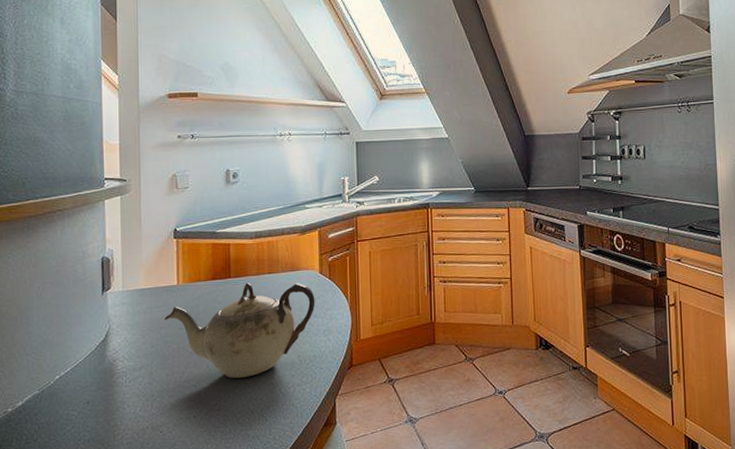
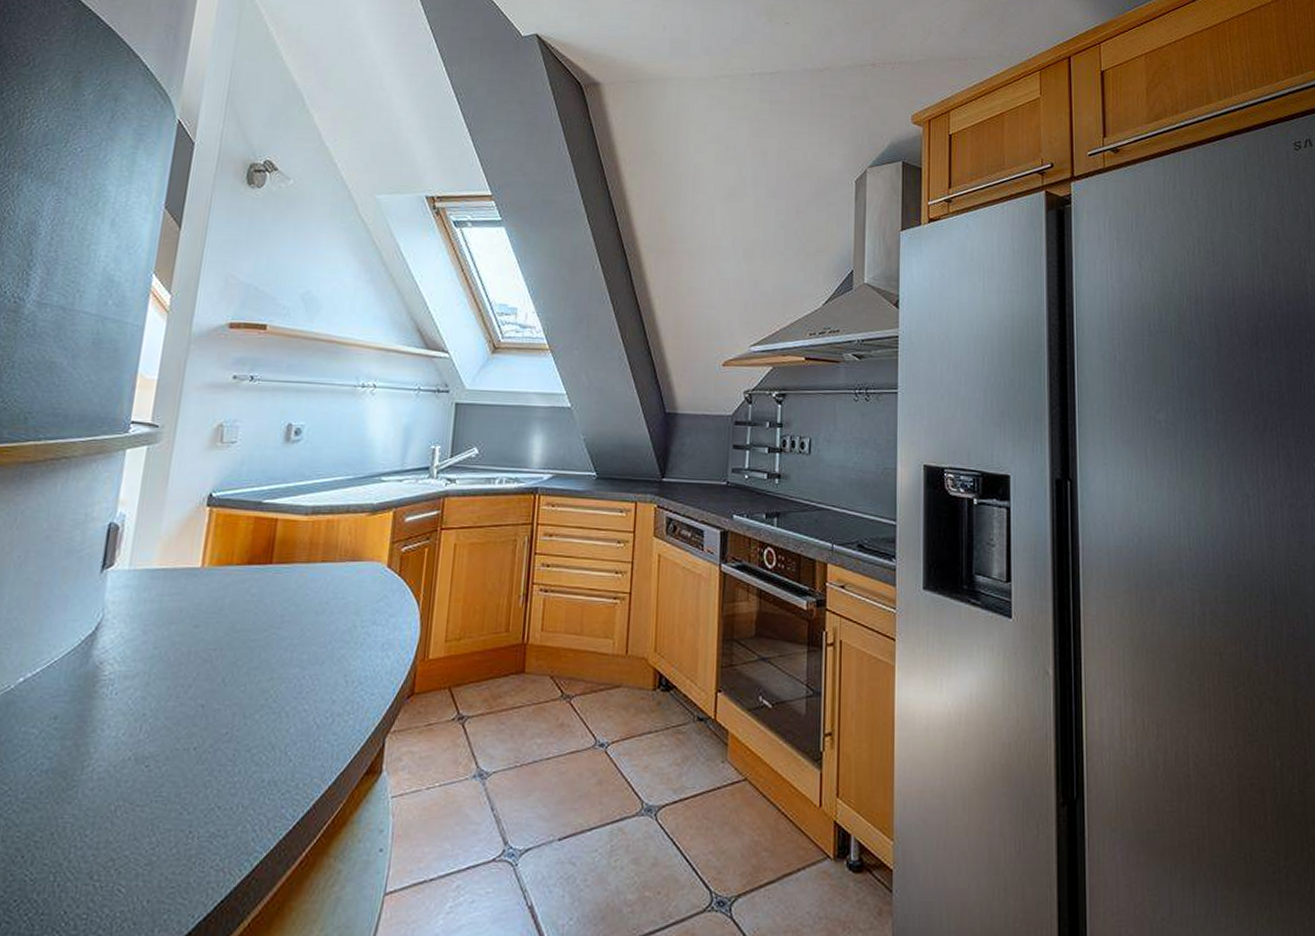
teapot: present [164,282,315,379] -> none [177,572,378,700]

